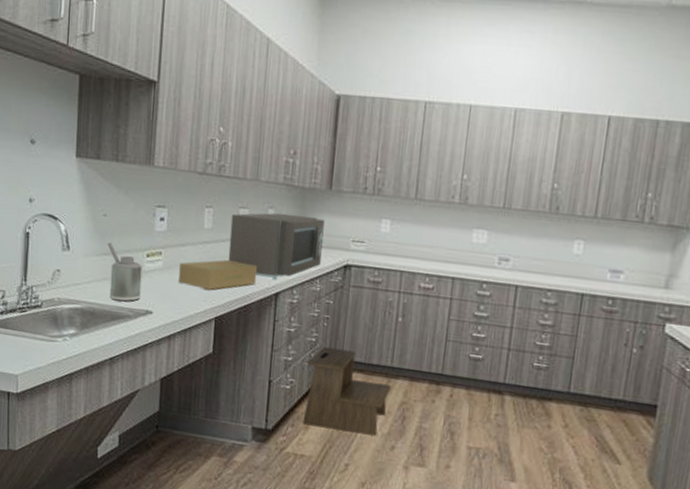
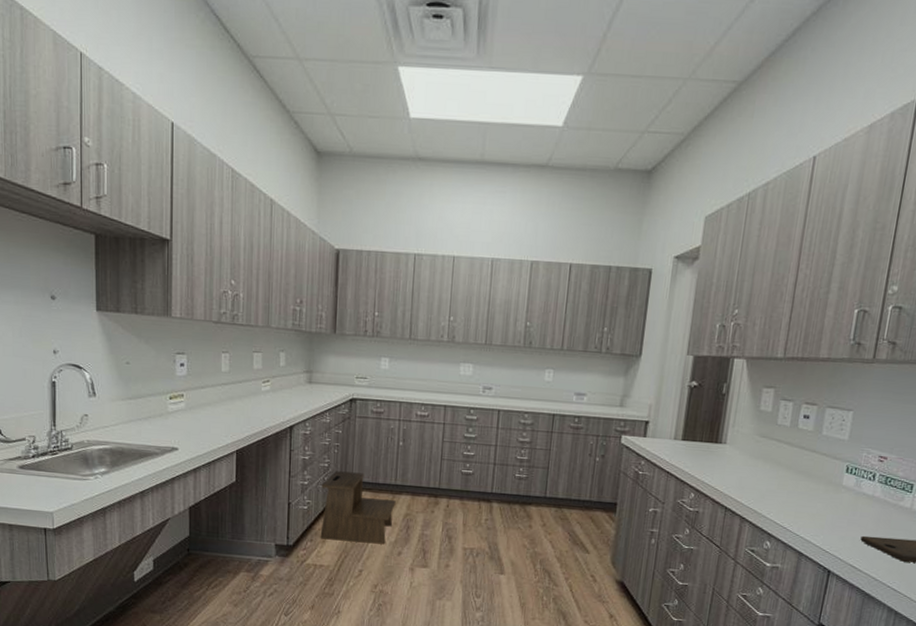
soap dispenser: present [107,242,143,302] -> none [131,388,166,441]
box: present [179,259,258,290] -> none [201,399,273,426]
microwave: present [228,212,325,280] -> none [245,355,331,414]

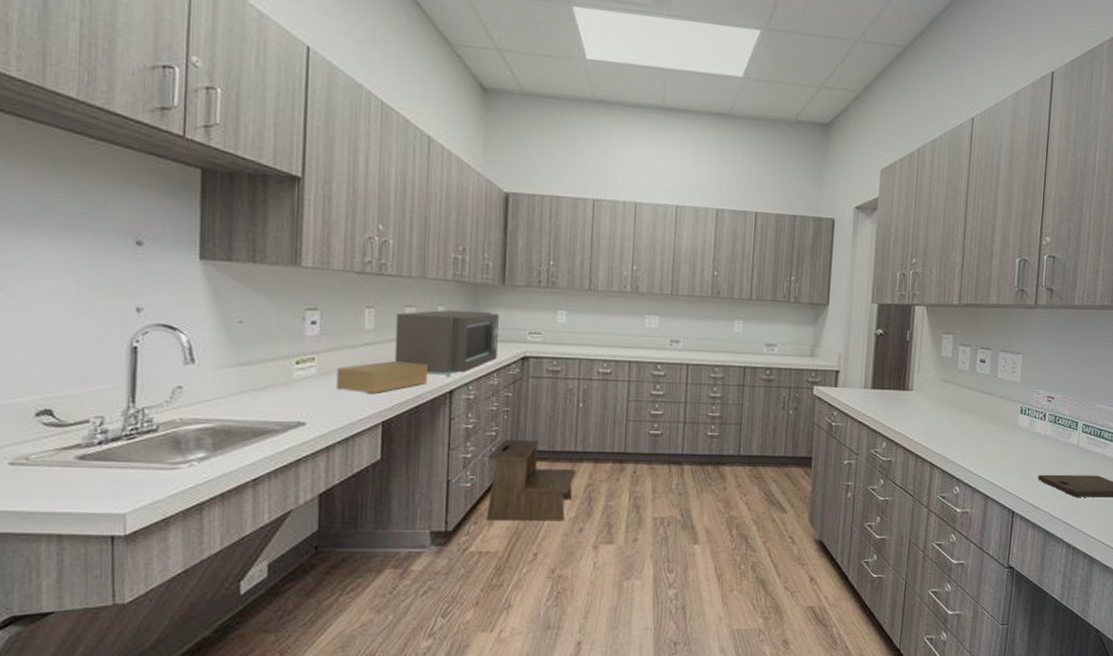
box: none [201,399,273,426] -> present [337,361,429,393]
microwave: none [245,355,331,414] -> present [394,309,500,377]

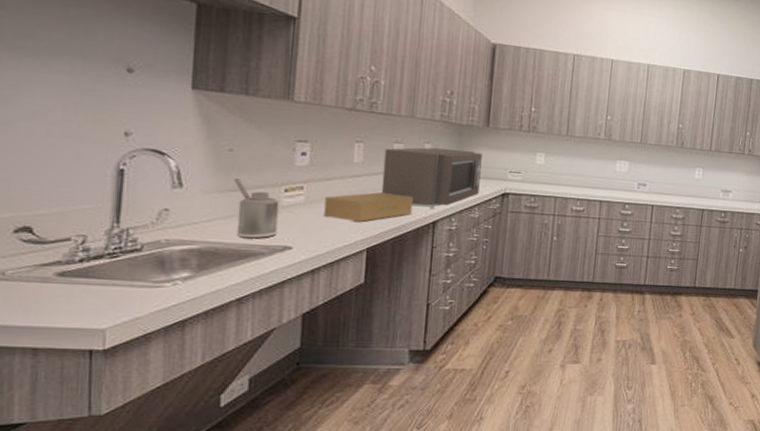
soap dispenser: none [245,352,291,415] -> present [234,178,279,239]
step stool: present [486,440,576,521] -> none [462,268,548,343]

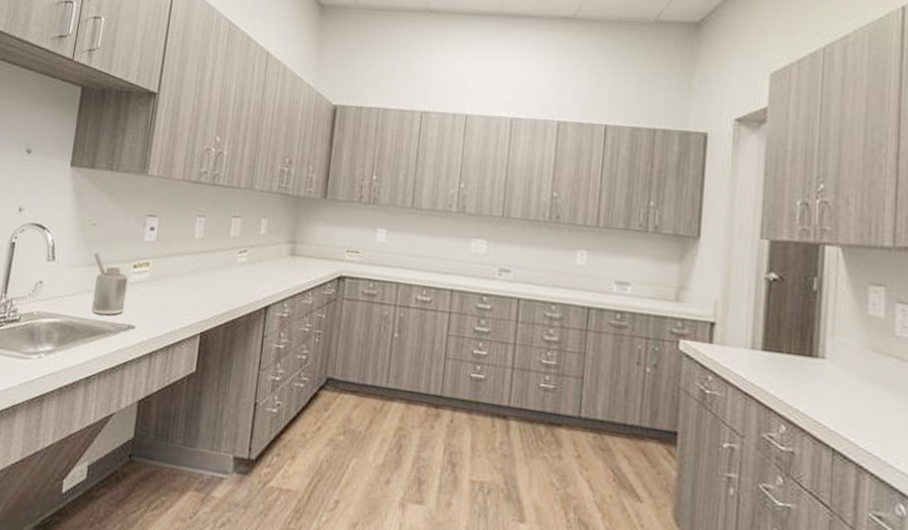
box: present [324,192,414,222] -> none [165,270,248,303]
microwave: present [381,147,482,209] -> none [217,222,319,292]

